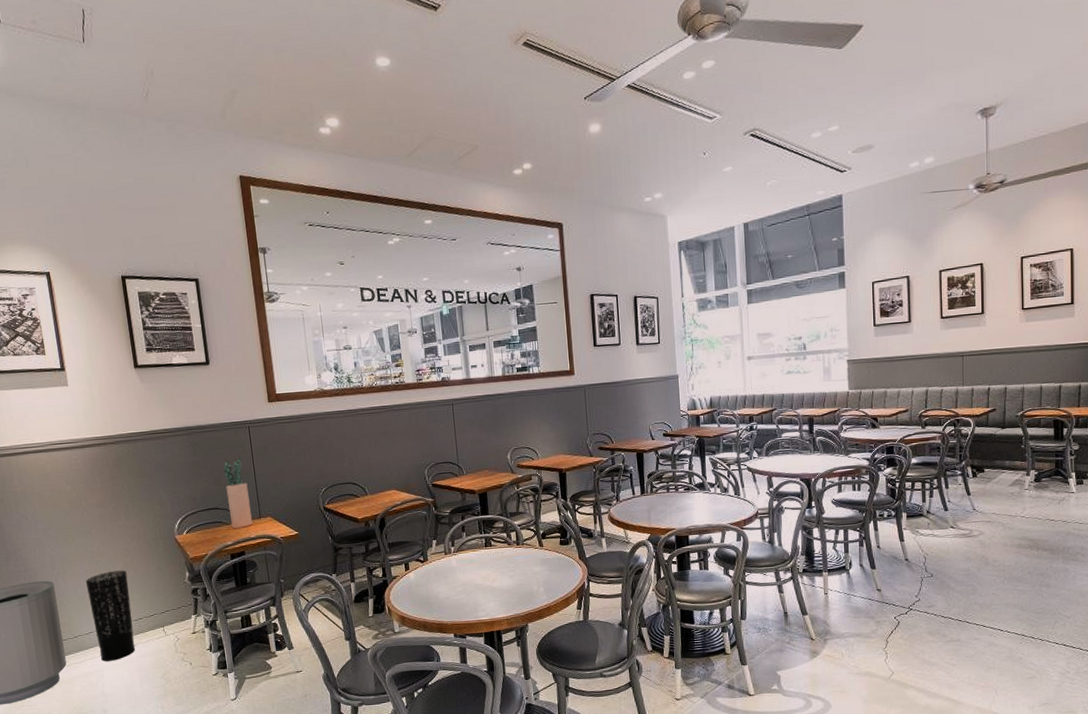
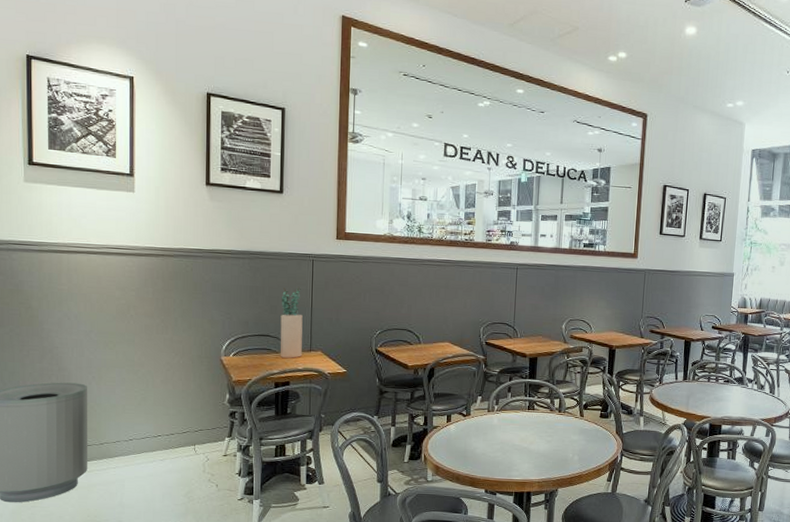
umbrella stand: present [86,570,135,661] -> none [122,383,165,473]

